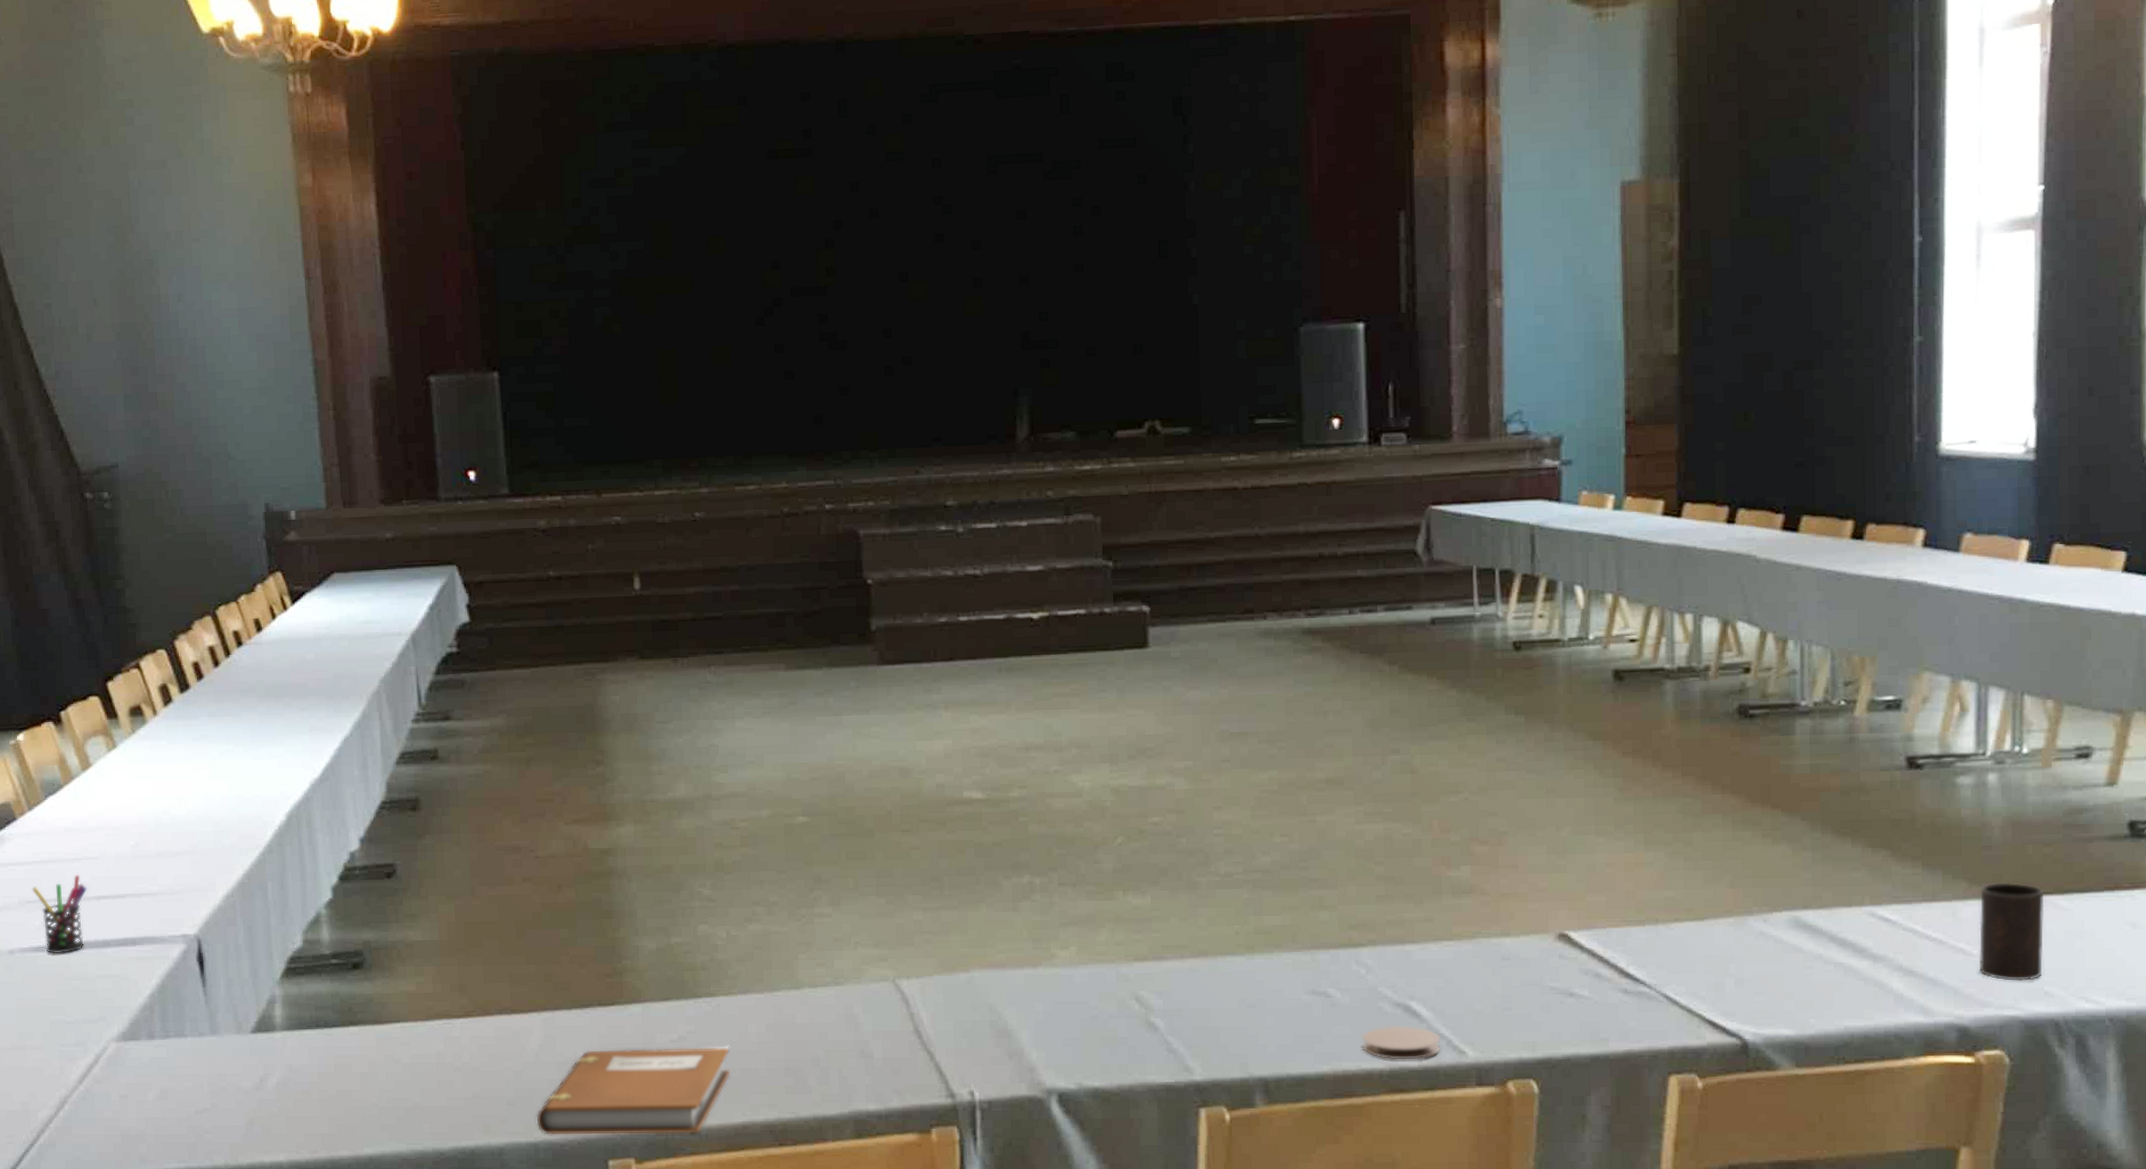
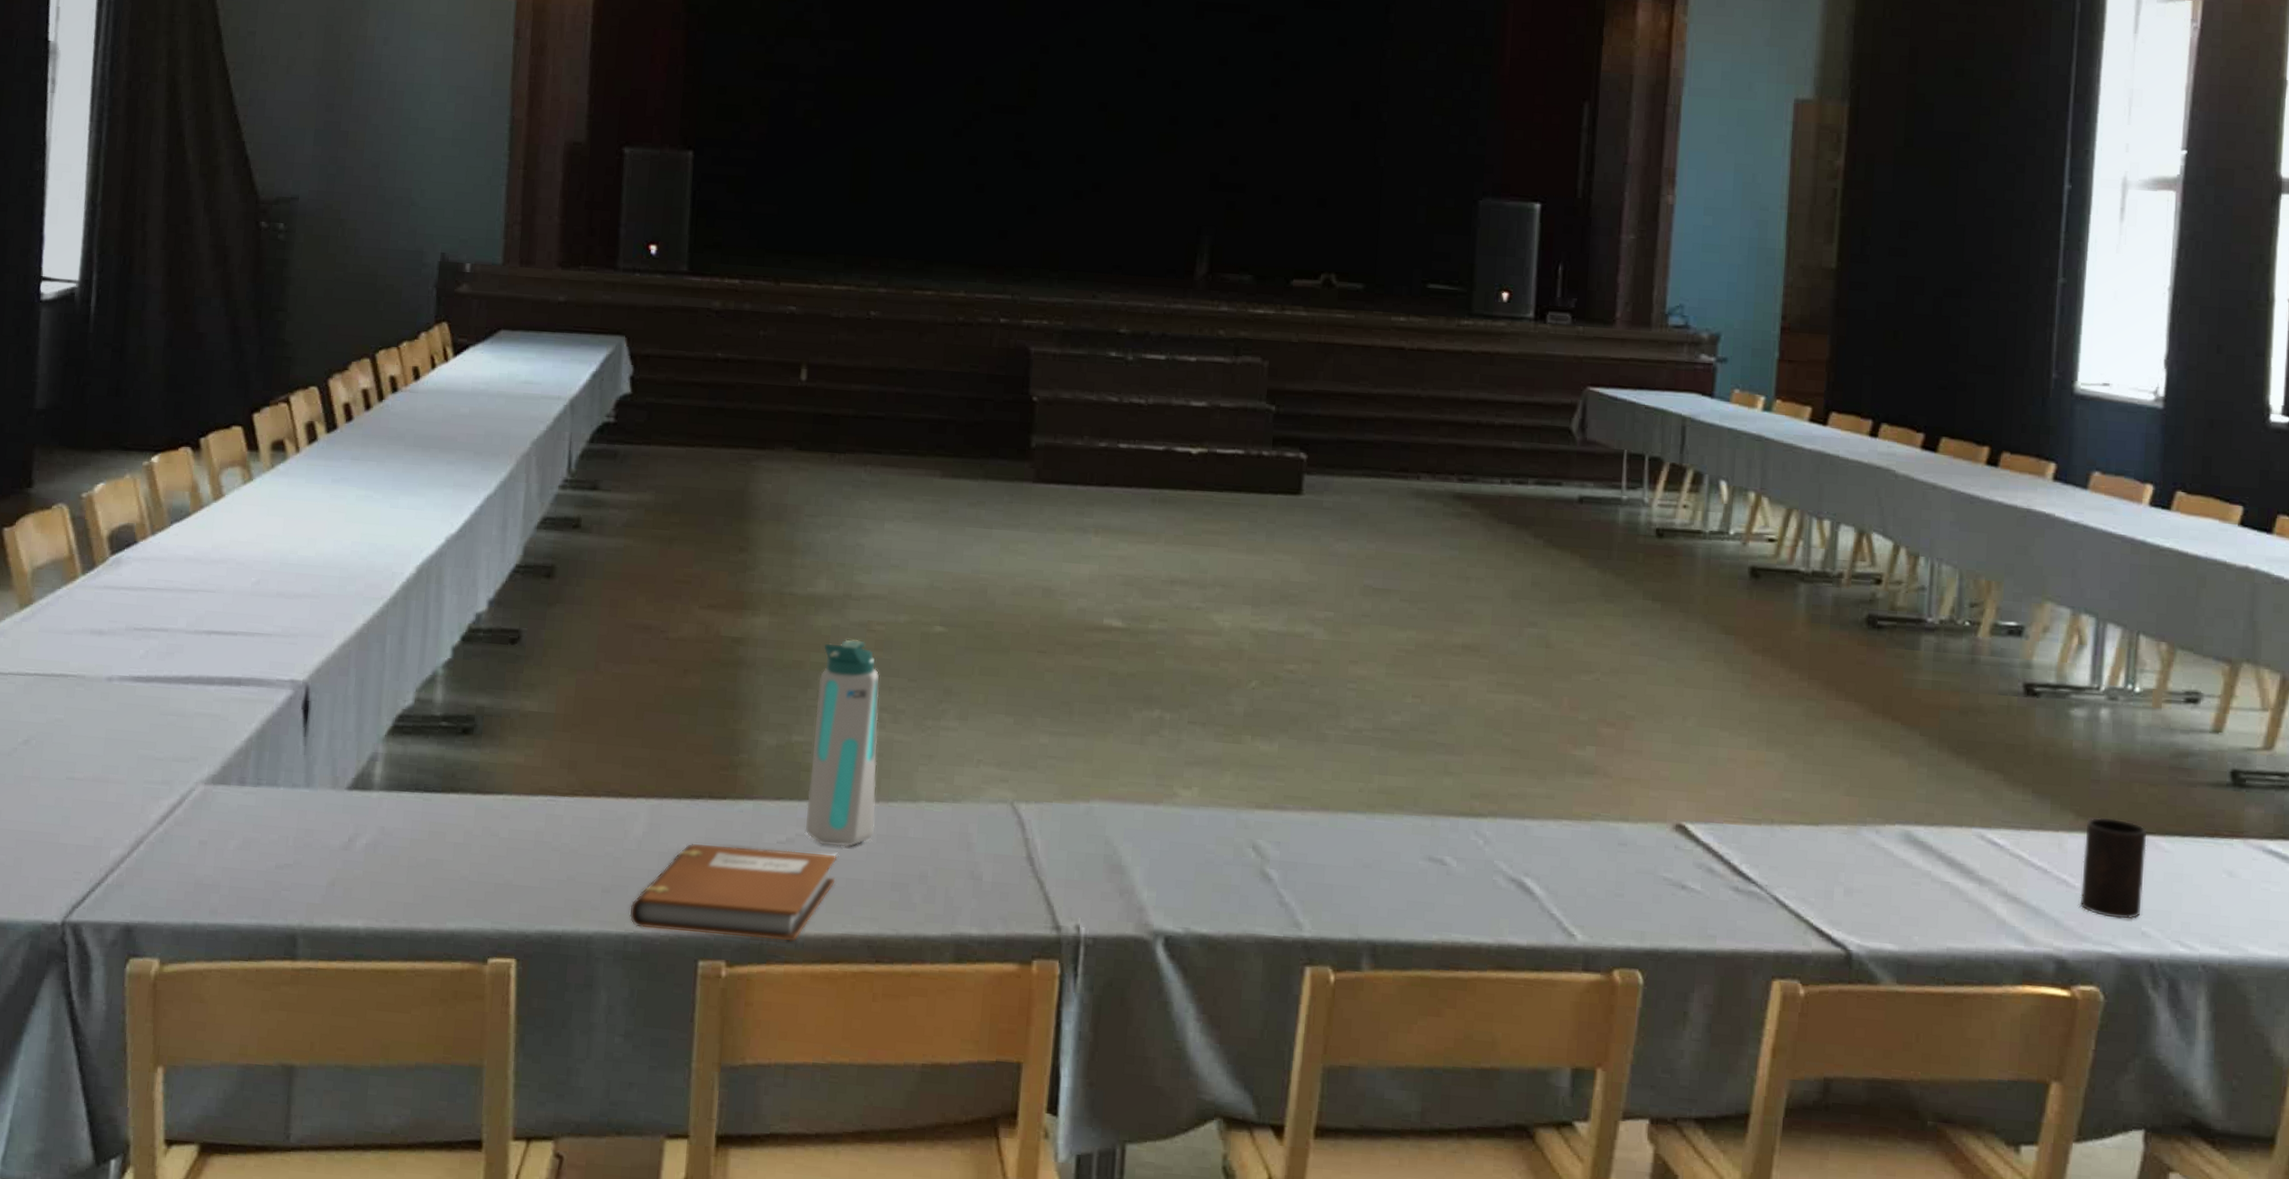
pen holder: present [32,875,87,954] -> none [141,606,200,687]
water bottle: none [691,838,763,1040] -> present [805,639,879,847]
coaster: present [1361,1025,1441,1060] -> none [1473,900,1552,939]

